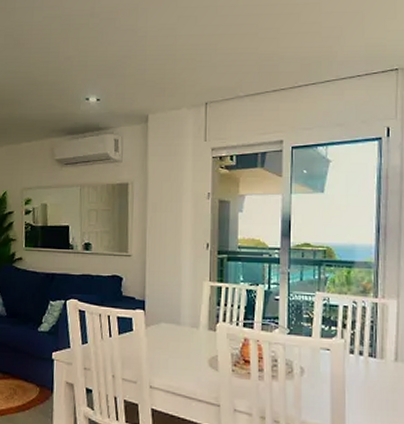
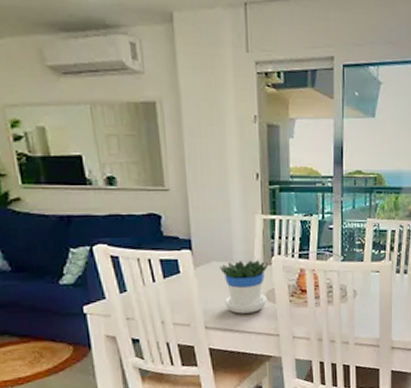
flowerpot: none [168,324,213,378] -> present [220,260,268,314]

